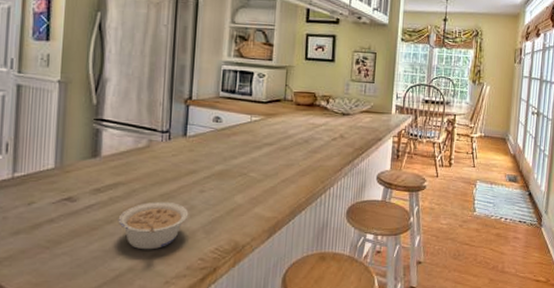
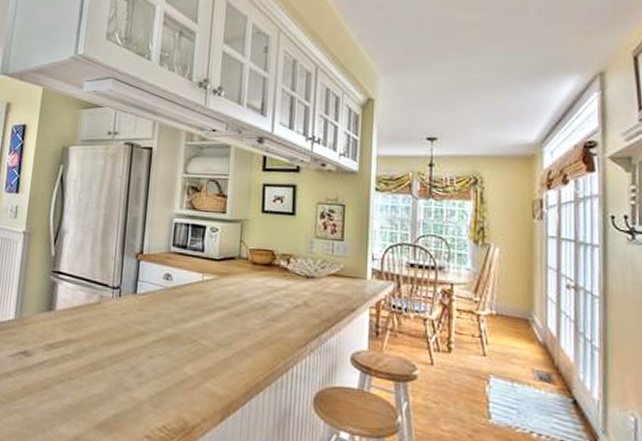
legume: present [118,201,189,250] -> none [67,364,136,419]

